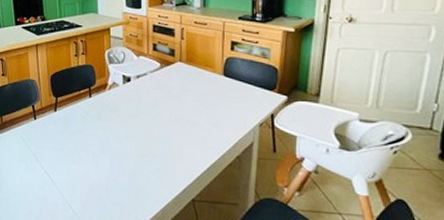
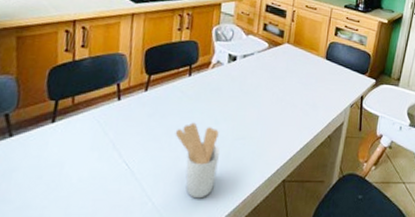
utensil holder: none [84,139,126,210] -> present [175,122,220,199]

